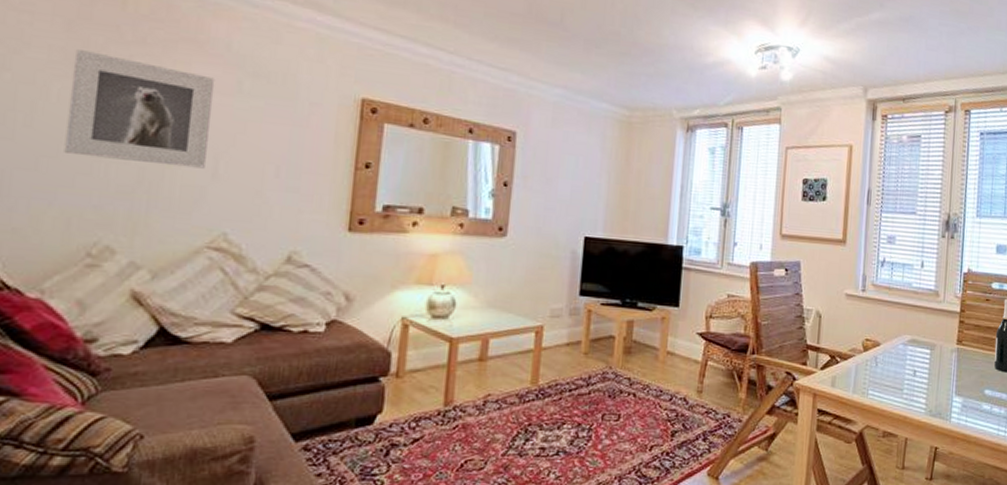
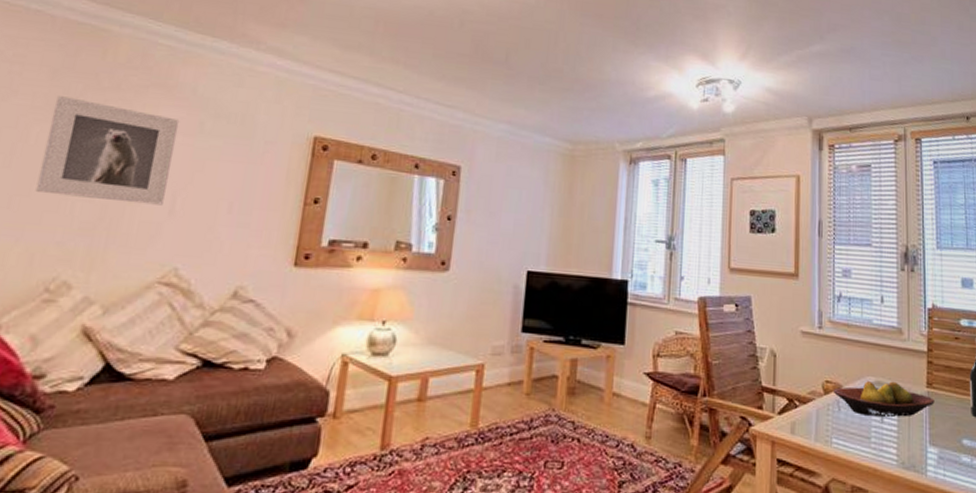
fruit bowl: none [873,339,963,371] -> present [834,381,935,417]

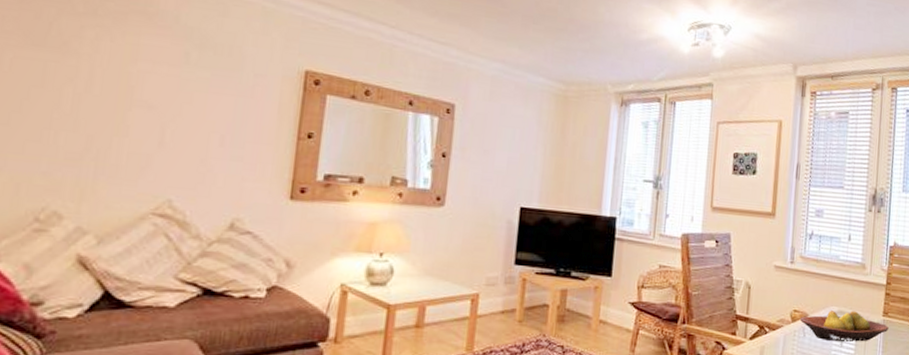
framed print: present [35,96,180,205] -> none [15,20,164,137]

